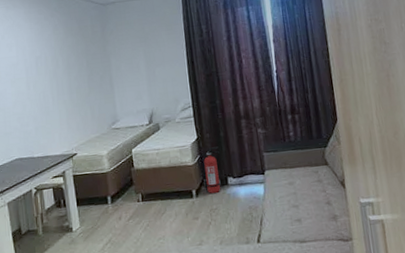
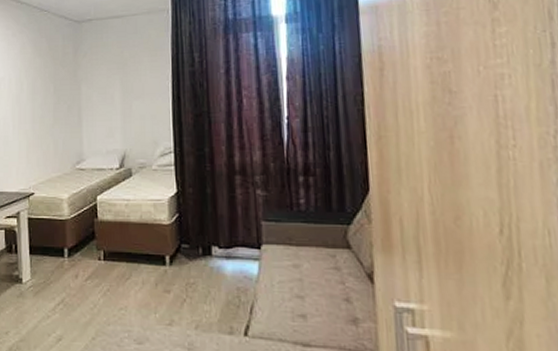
fire extinguisher: present [197,146,221,193] -> none [174,206,203,263]

